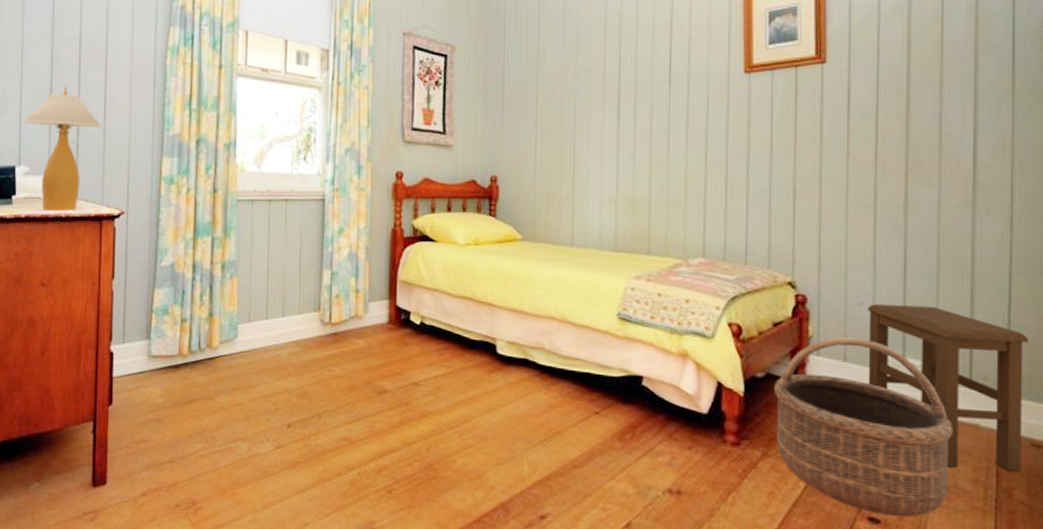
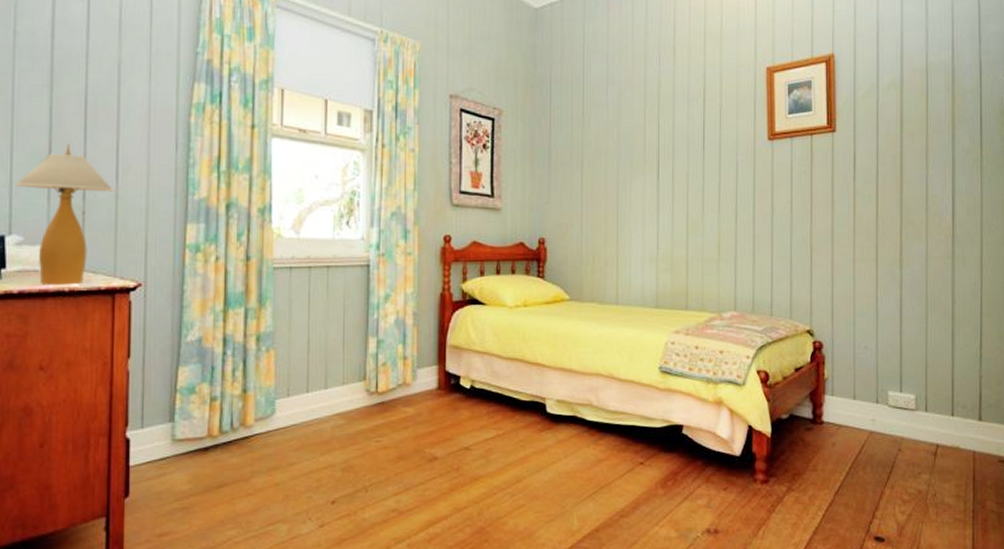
basket: present [773,337,954,518] -> none [796,378,940,534]
stool: present [867,304,1028,472] -> none [871,347,995,486]

